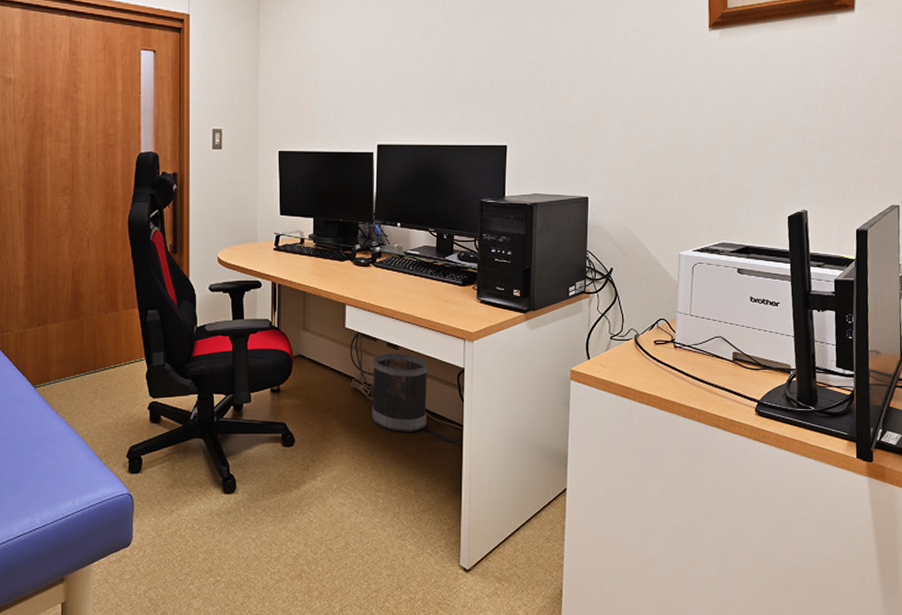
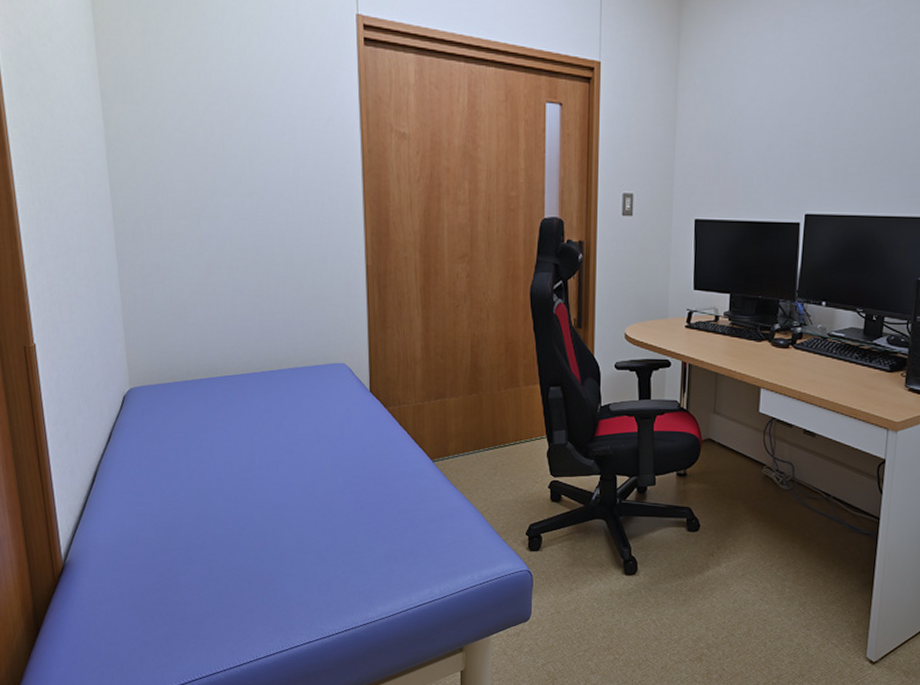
wastebasket: present [372,353,428,432] -> none [782,440,846,523]

